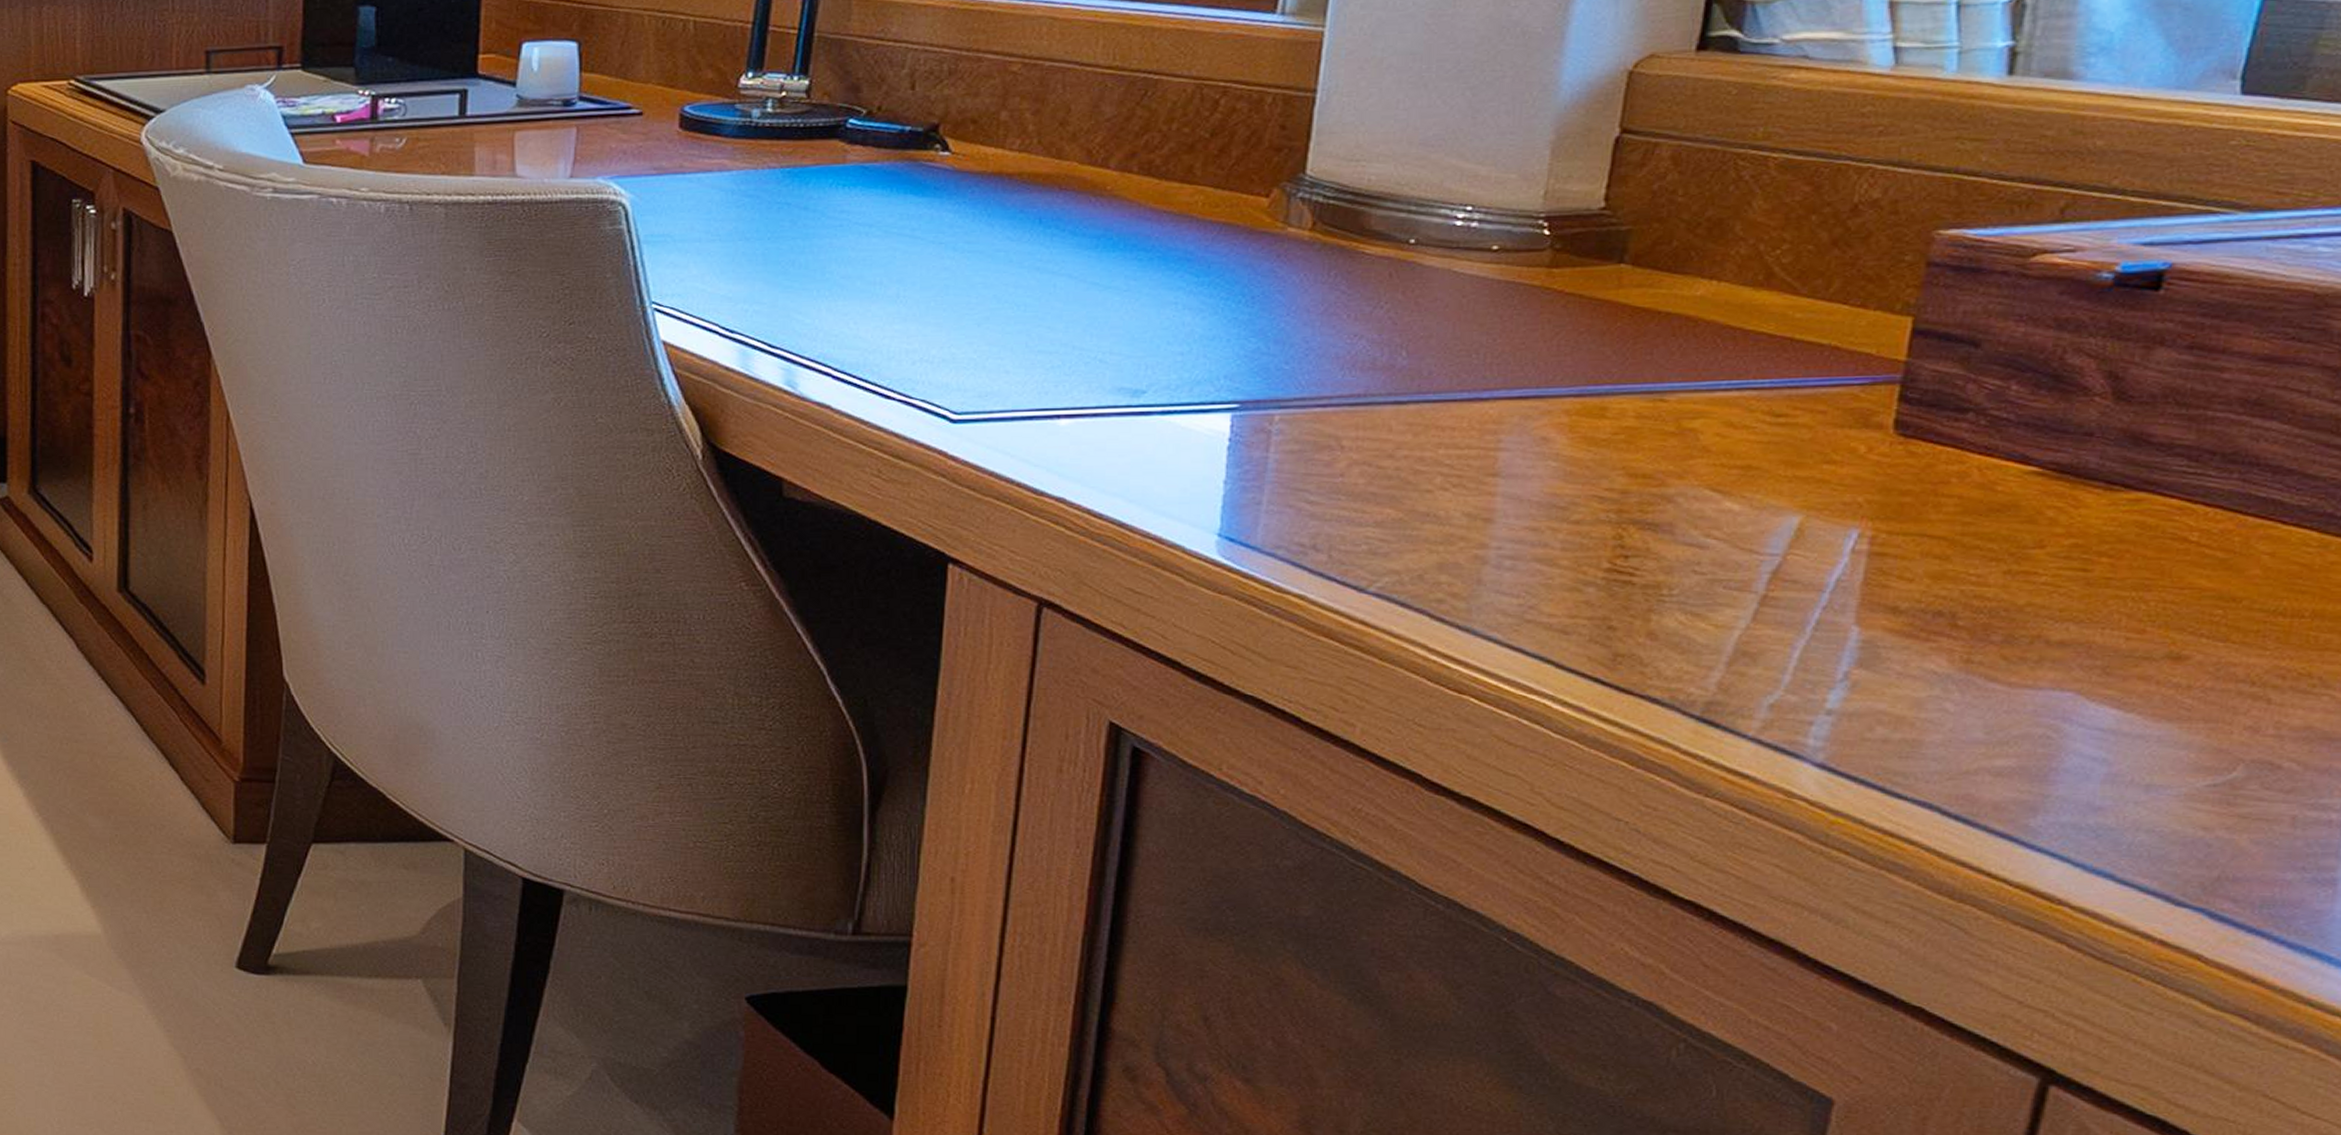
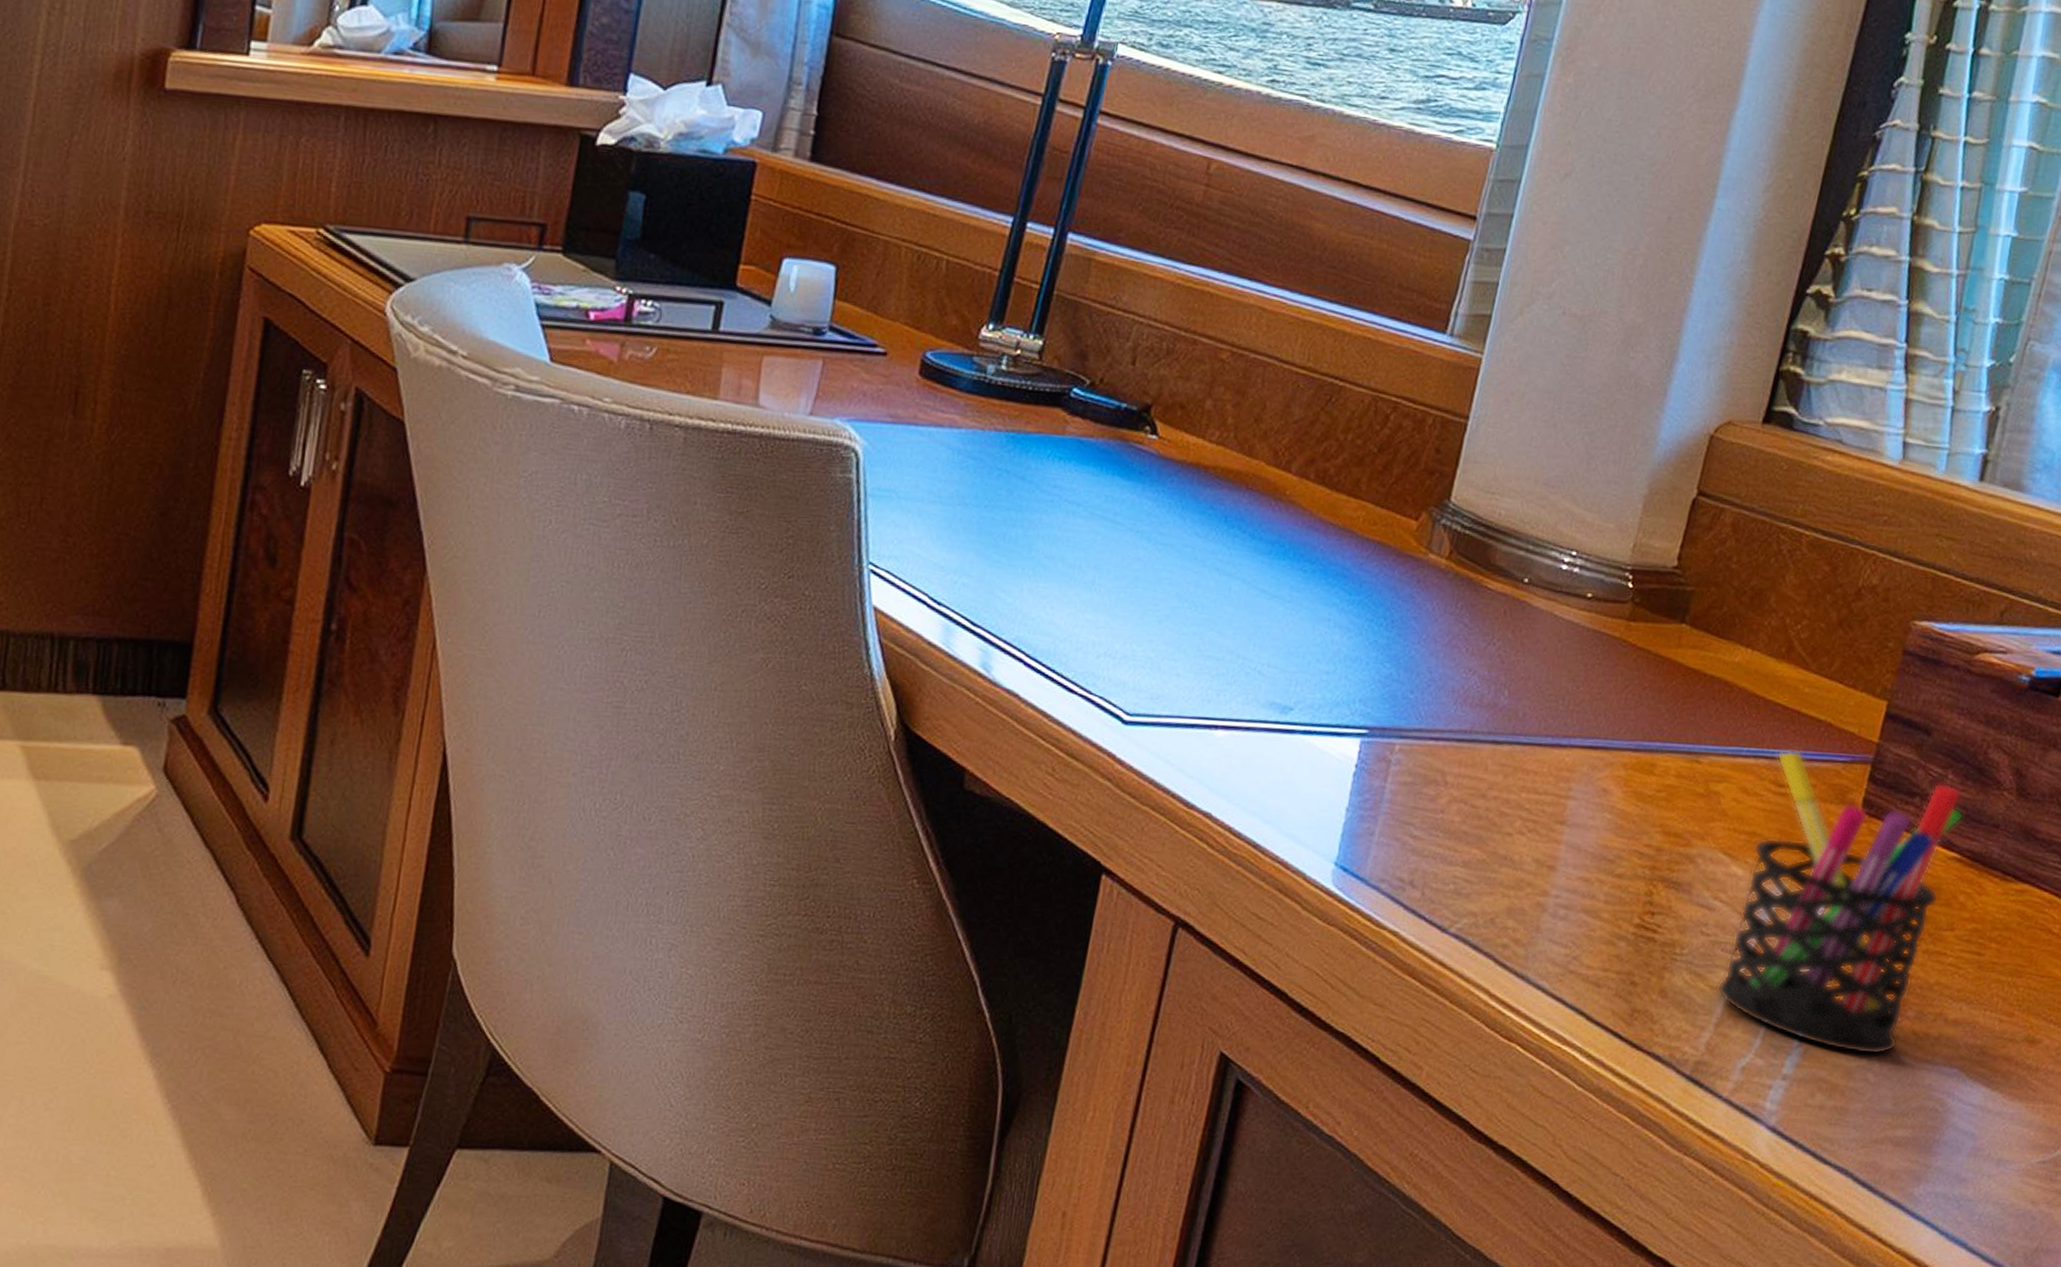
pen holder: none [1723,378,2039,684] -> present [1717,749,1963,1056]

